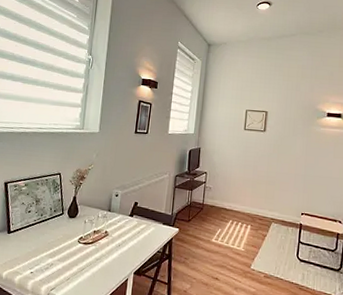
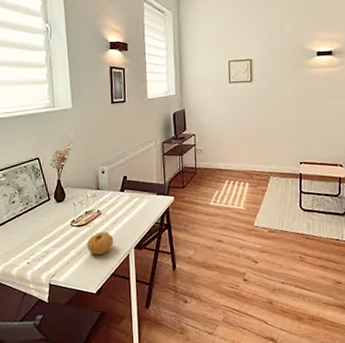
fruit: none [89,252,116,275] -> present [86,231,114,254]

